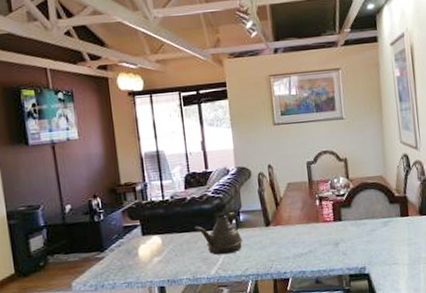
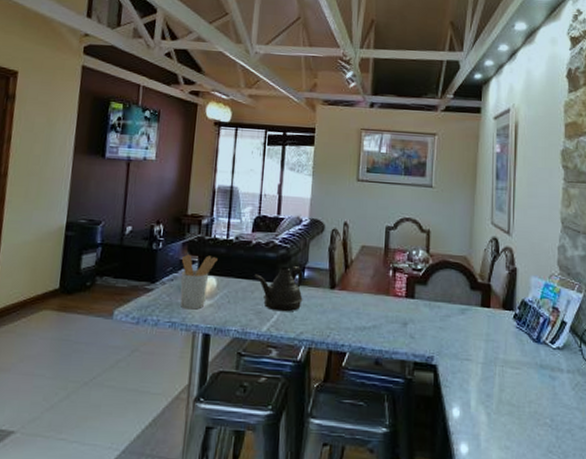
utensil holder: none [125,217,158,269] -> present [180,254,218,310]

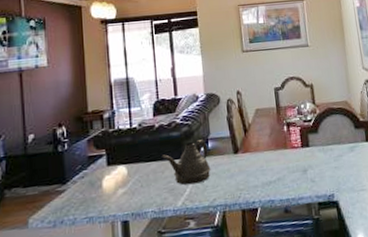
utensil holder: present [180,254,218,310] -> none [90,146,125,202]

